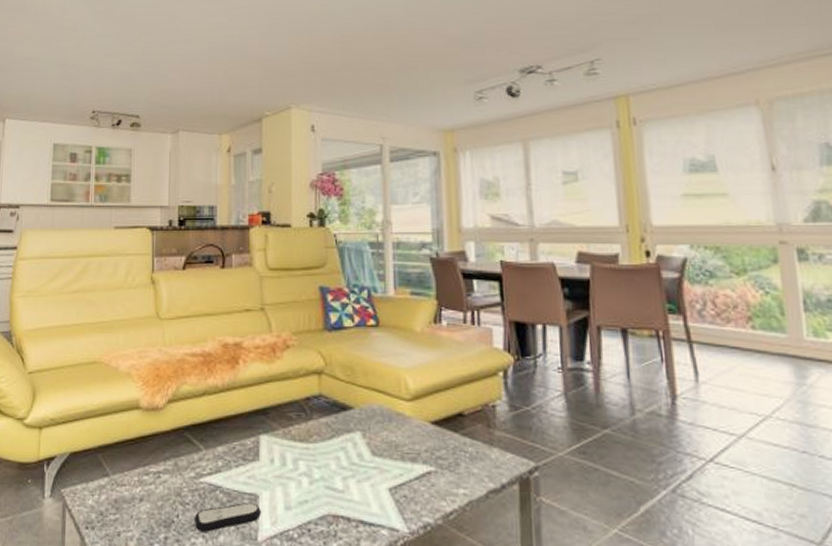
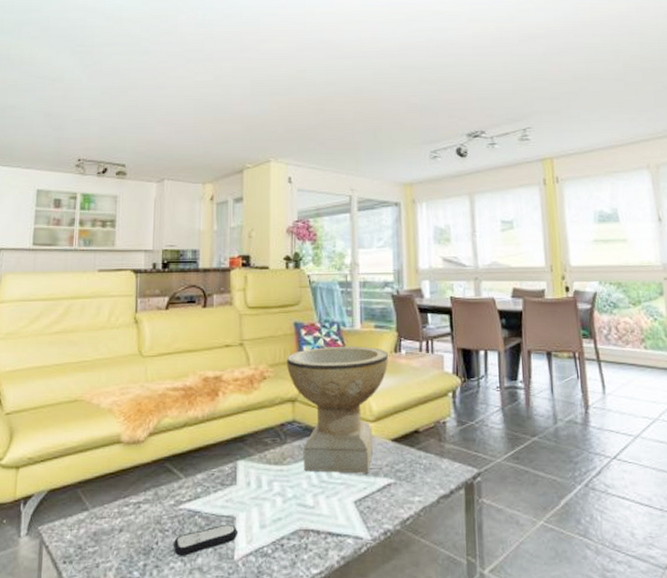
decorative bowl: none [312,314,427,459] -> present [287,346,388,474]

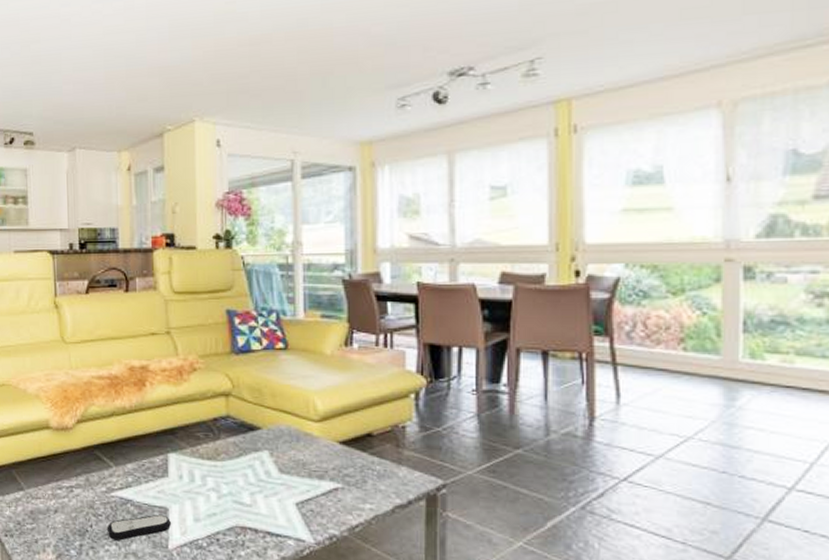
decorative bowl: present [287,346,388,474] -> none [219,337,337,476]

